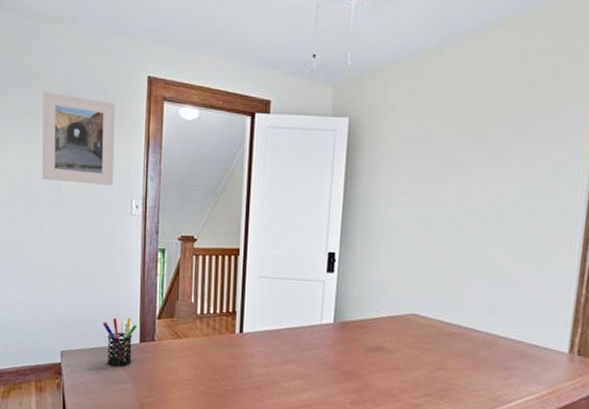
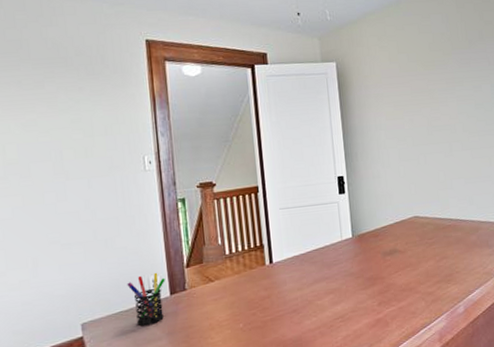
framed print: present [41,91,115,185] -> none [31,60,122,150]

